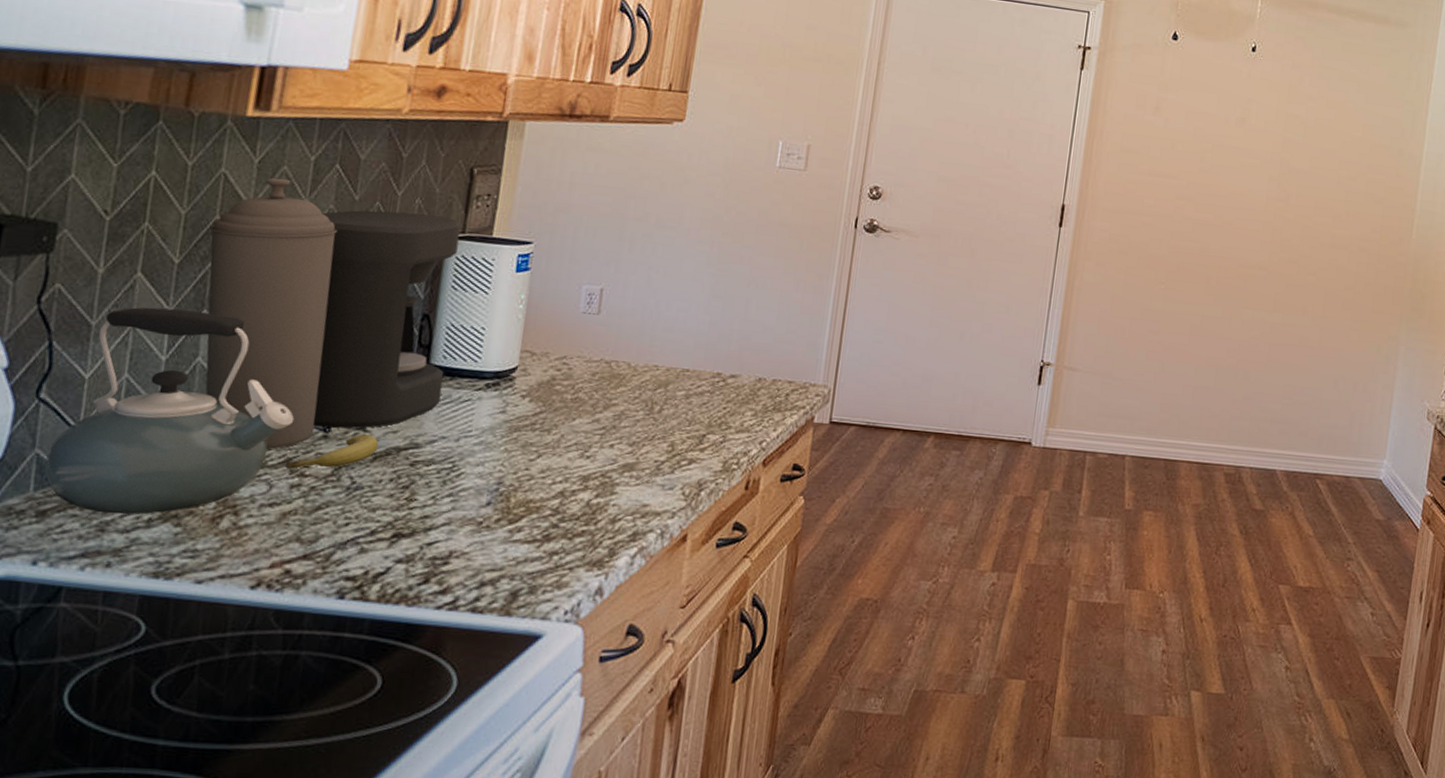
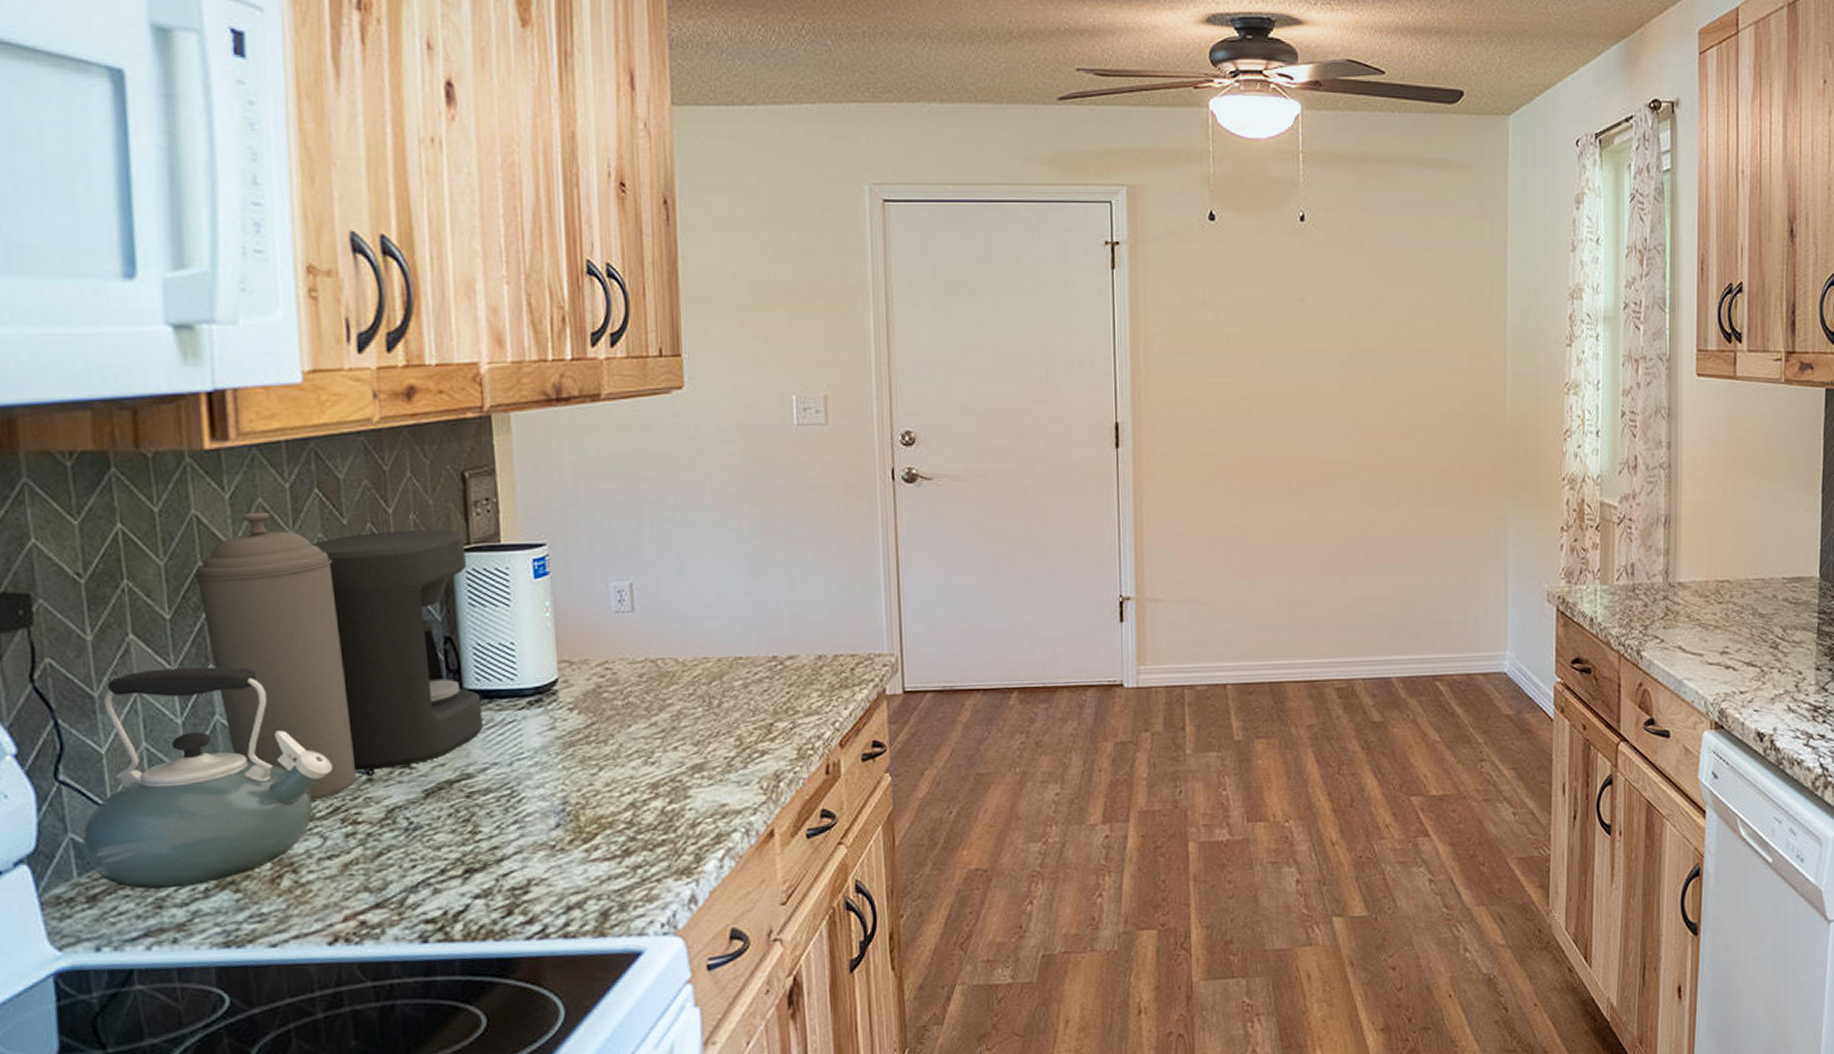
fruit: present [285,434,379,470] -> none [335,771,429,818]

